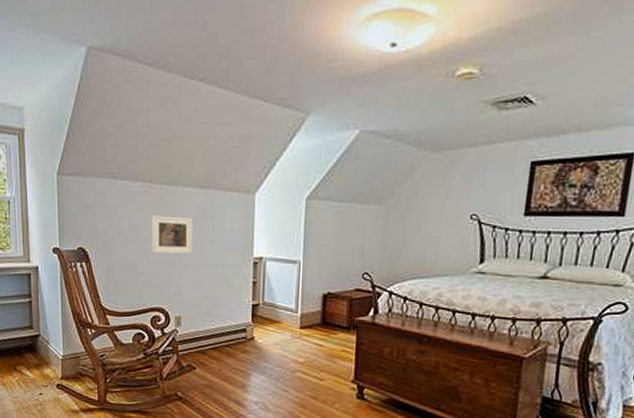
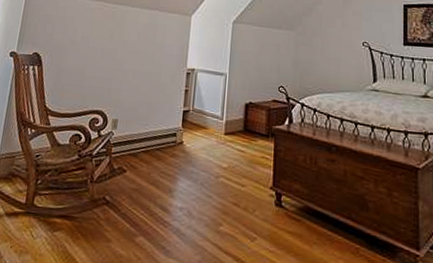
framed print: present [152,215,192,254] -> none [99,29,138,63]

